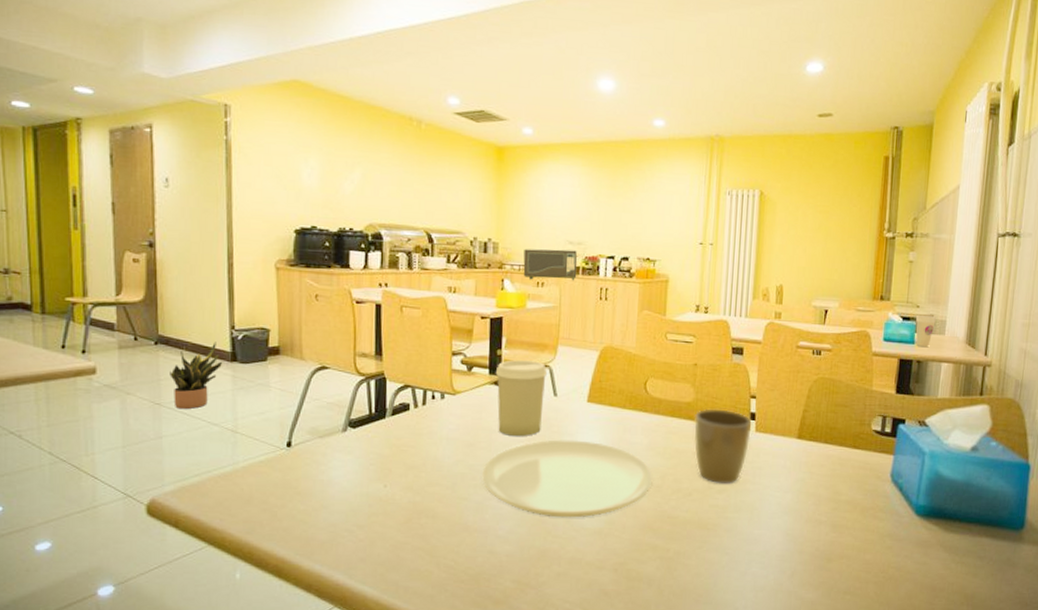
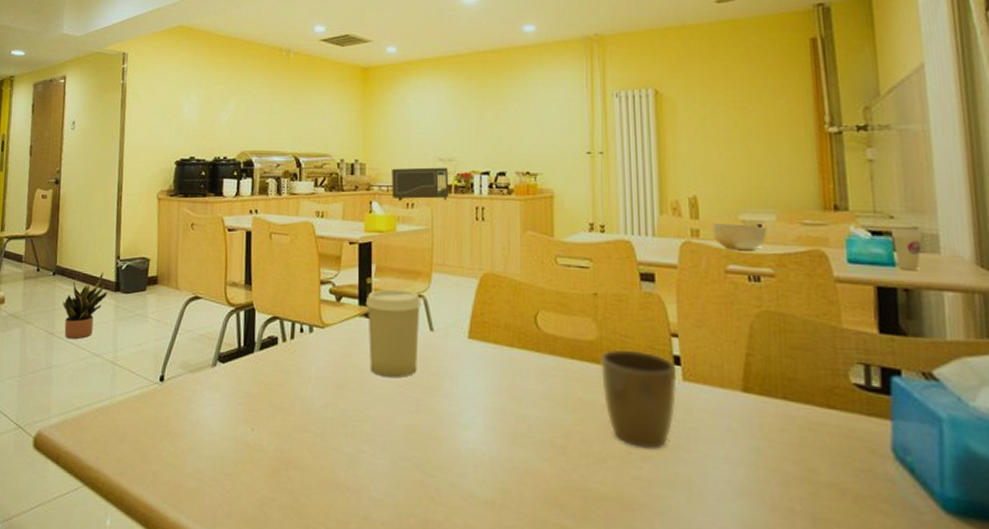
plate: present [481,440,653,518] -> none [352,383,554,482]
bowl: none [790,308,831,331] -> present [711,223,767,251]

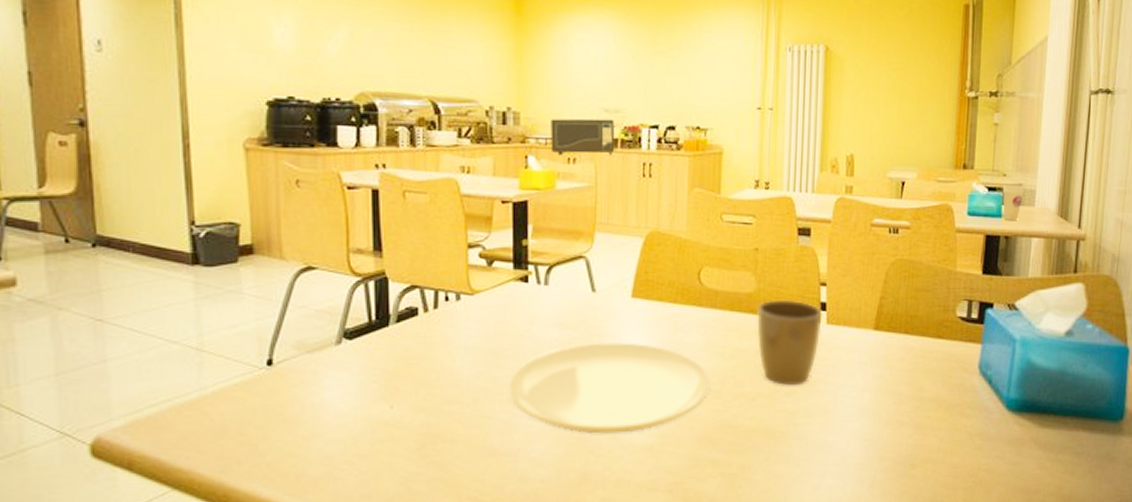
potted plant: present [63,271,107,340] -> none [113,241,180,326]
plate: none [352,383,554,482] -> present [508,342,711,434]
cup: present [365,289,422,378] -> none [521,251,584,340]
bowl: present [711,223,767,251] -> none [863,180,908,206]

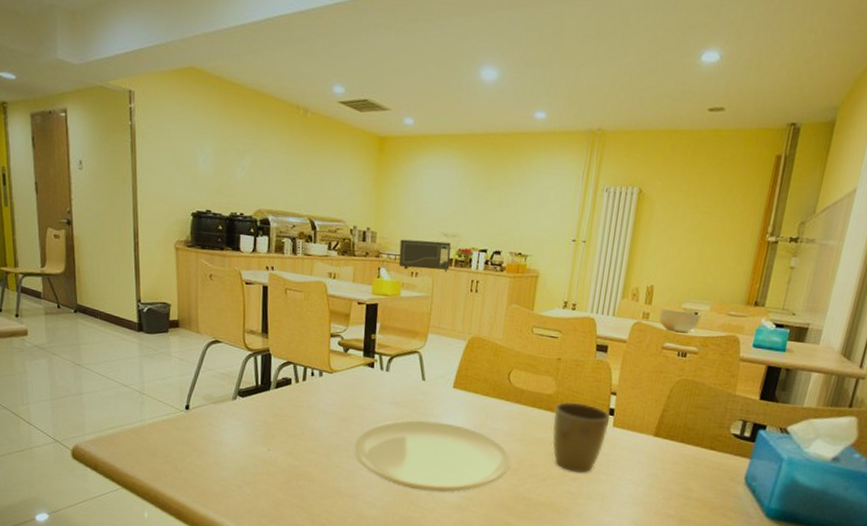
bowl: none [863,180,908,206] -> present [658,309,701,333]
cup: present [1002,184,1025,220] -> none [787,322,812,355]

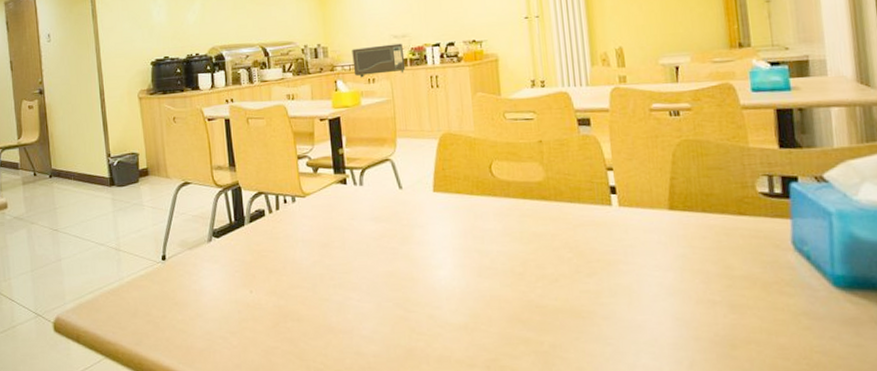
plate: present [353,420,511,492] -> none [339,231,514,314]
cup: present [552,401,610,473] -> none [548,185,615,266]
bowl: present [658,309,701,333] -> none [636,67,684,92]

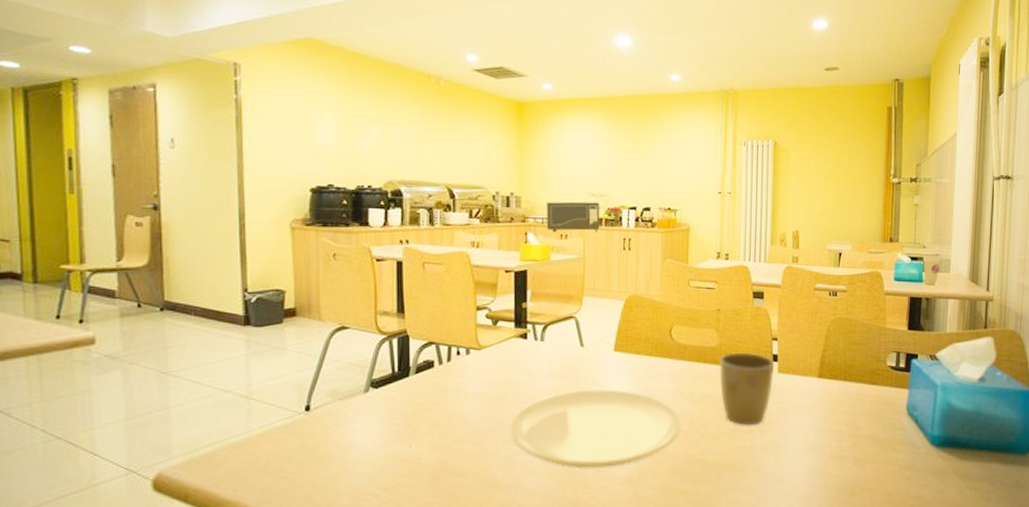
plate: none [339,231,514,314] -> present [509,389,681,468]
cup: none [548,185,615,266] -> present [719,352,774,425]
cup: none [787,57,813,92] -> present [923,254,941,284]

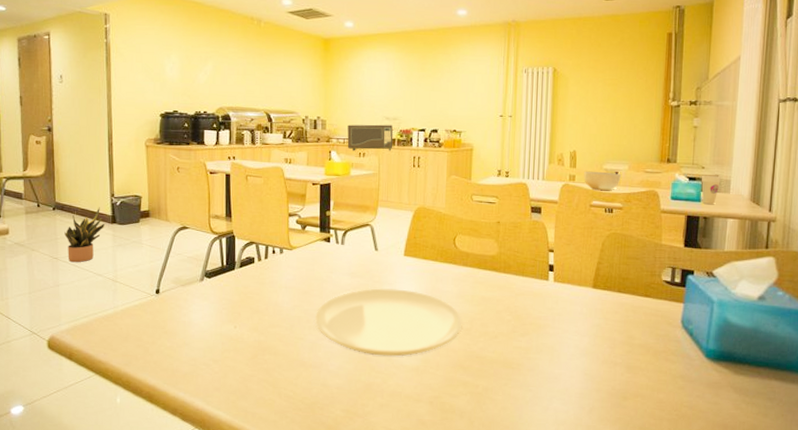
potted plant: none [177,305,234,378] -> present [64,207,104,263]
cup: present [719,352,774,425] -> none [498,261,551,328]
bowl: none [807,252,845,273] -> present [584,171,621,191]

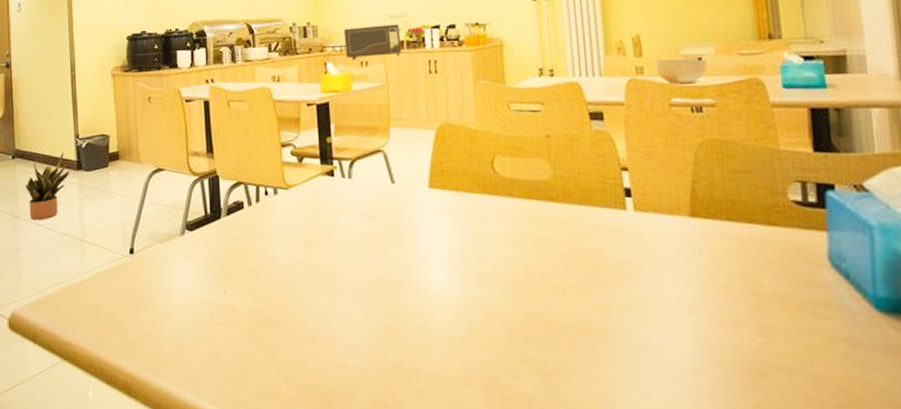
plate: present [314,288,463,357] -> none [322,232,516,324]
cup: present [701,175,721,204] -> none [822,51,851,90]

